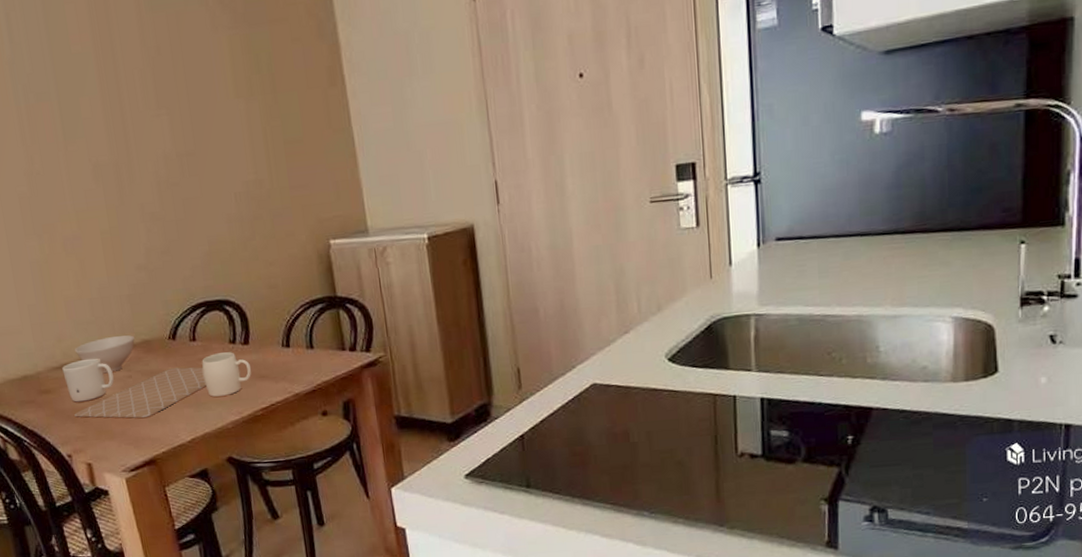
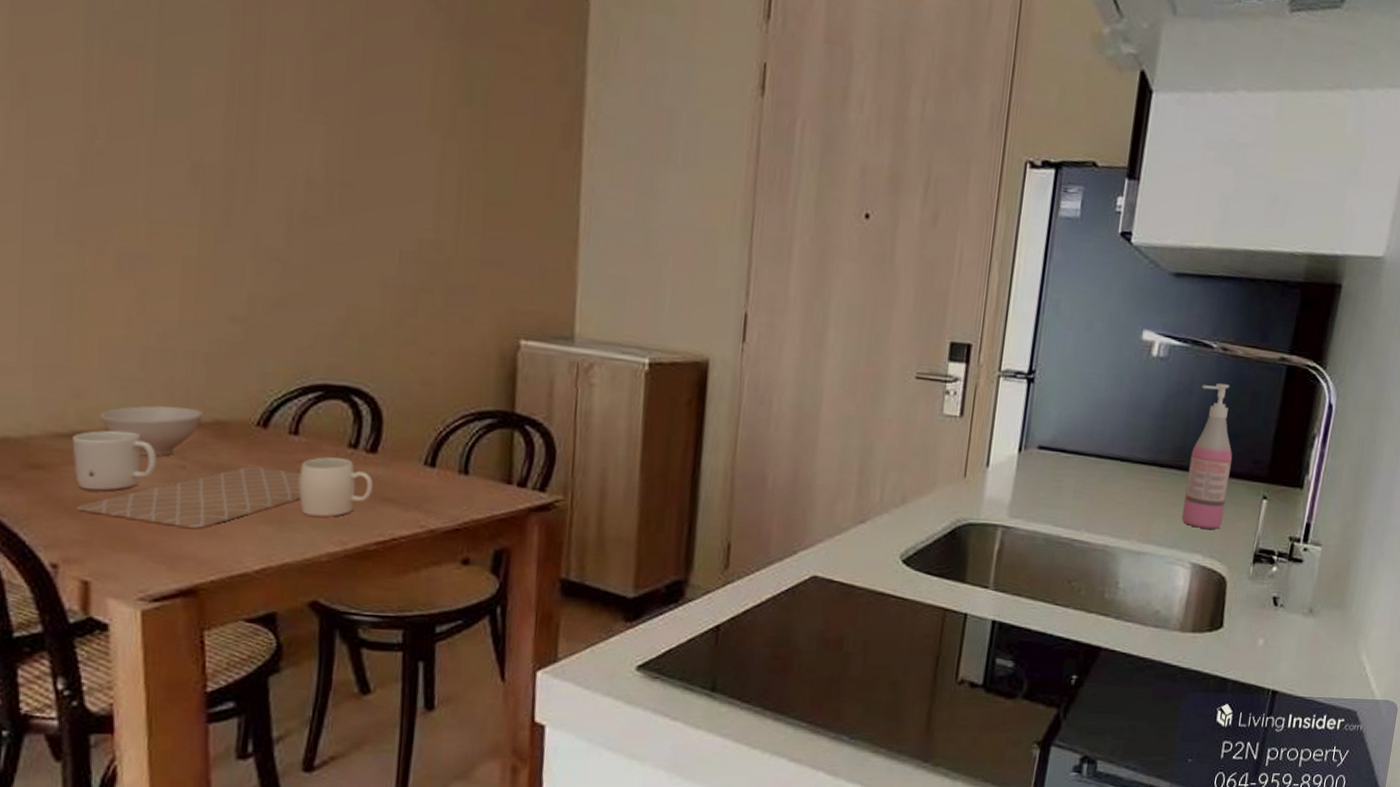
soap dispenser: none [933,143,980,284] -> present [1181,383,1233,529]

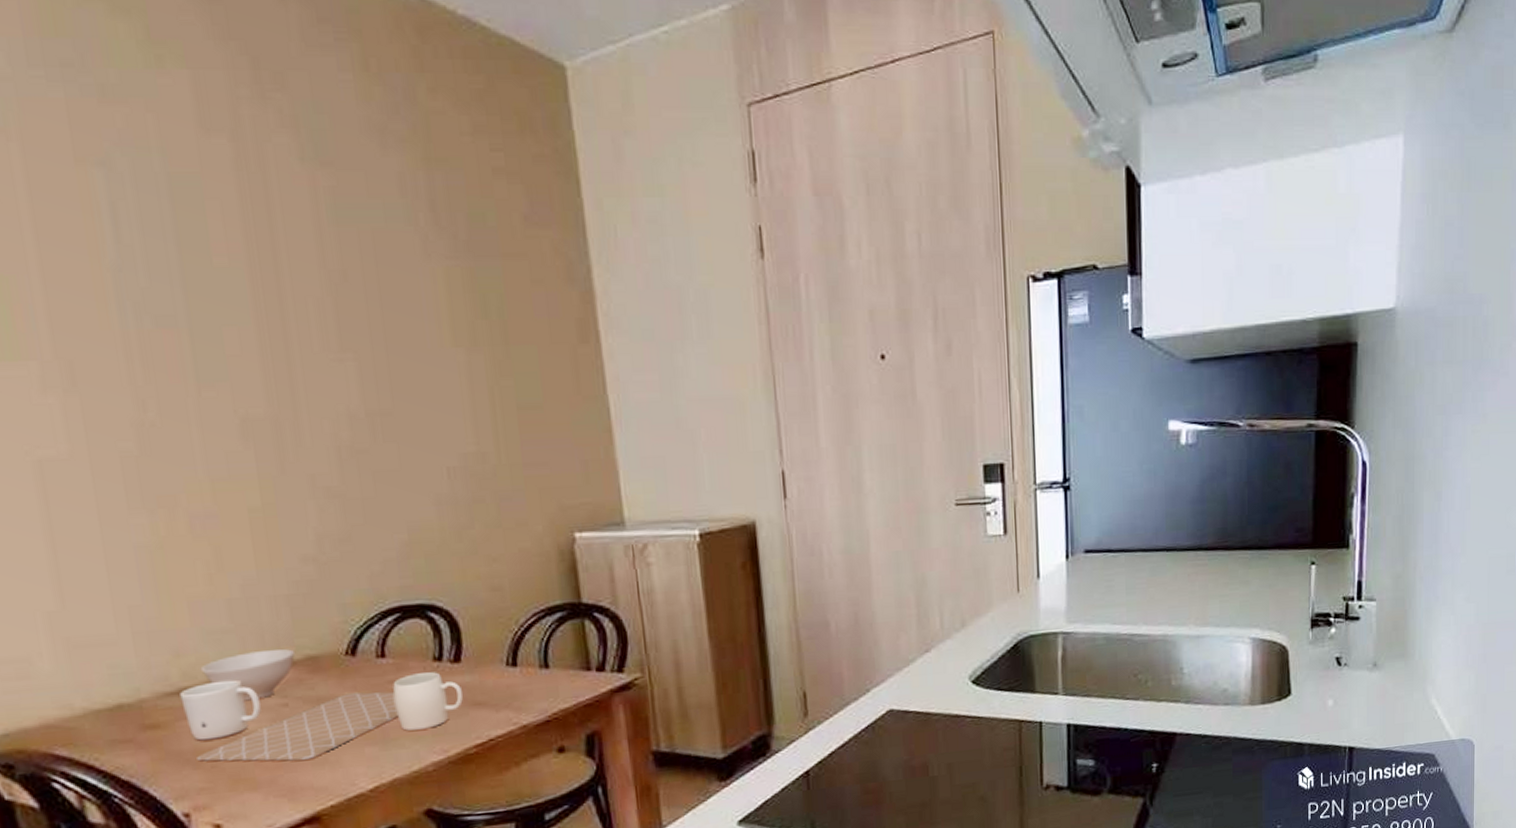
soap dispenser: present [1181,383,1233,529] -> none [1234,460,1276,603]

